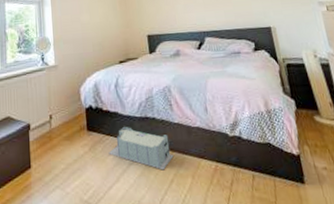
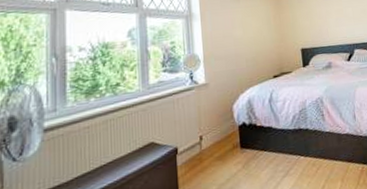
storage bin: present [108,126,174,170] -> none [262,139,325,178]

